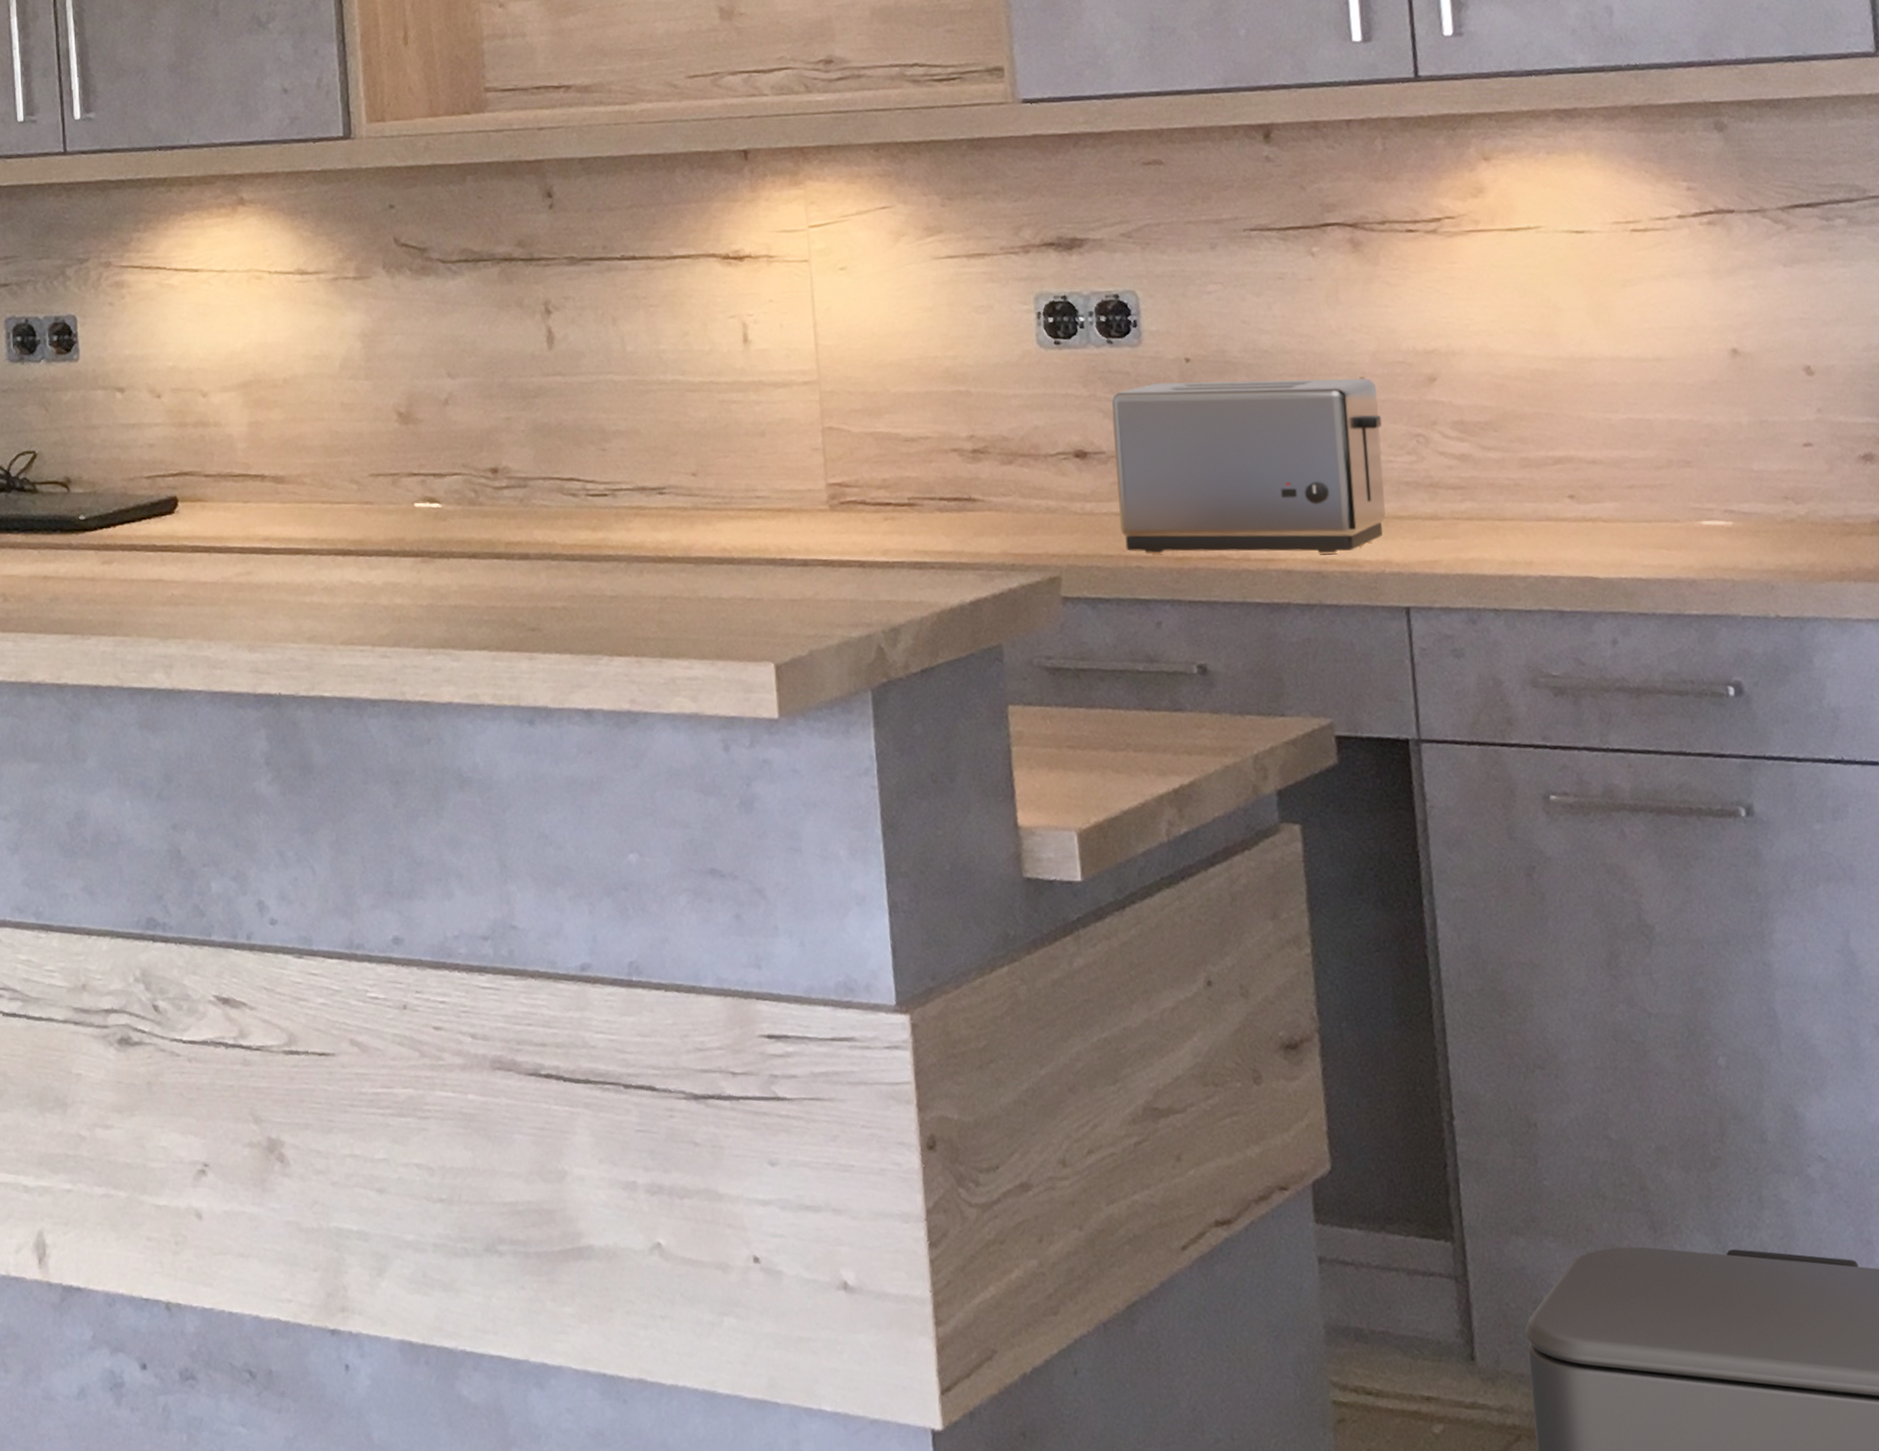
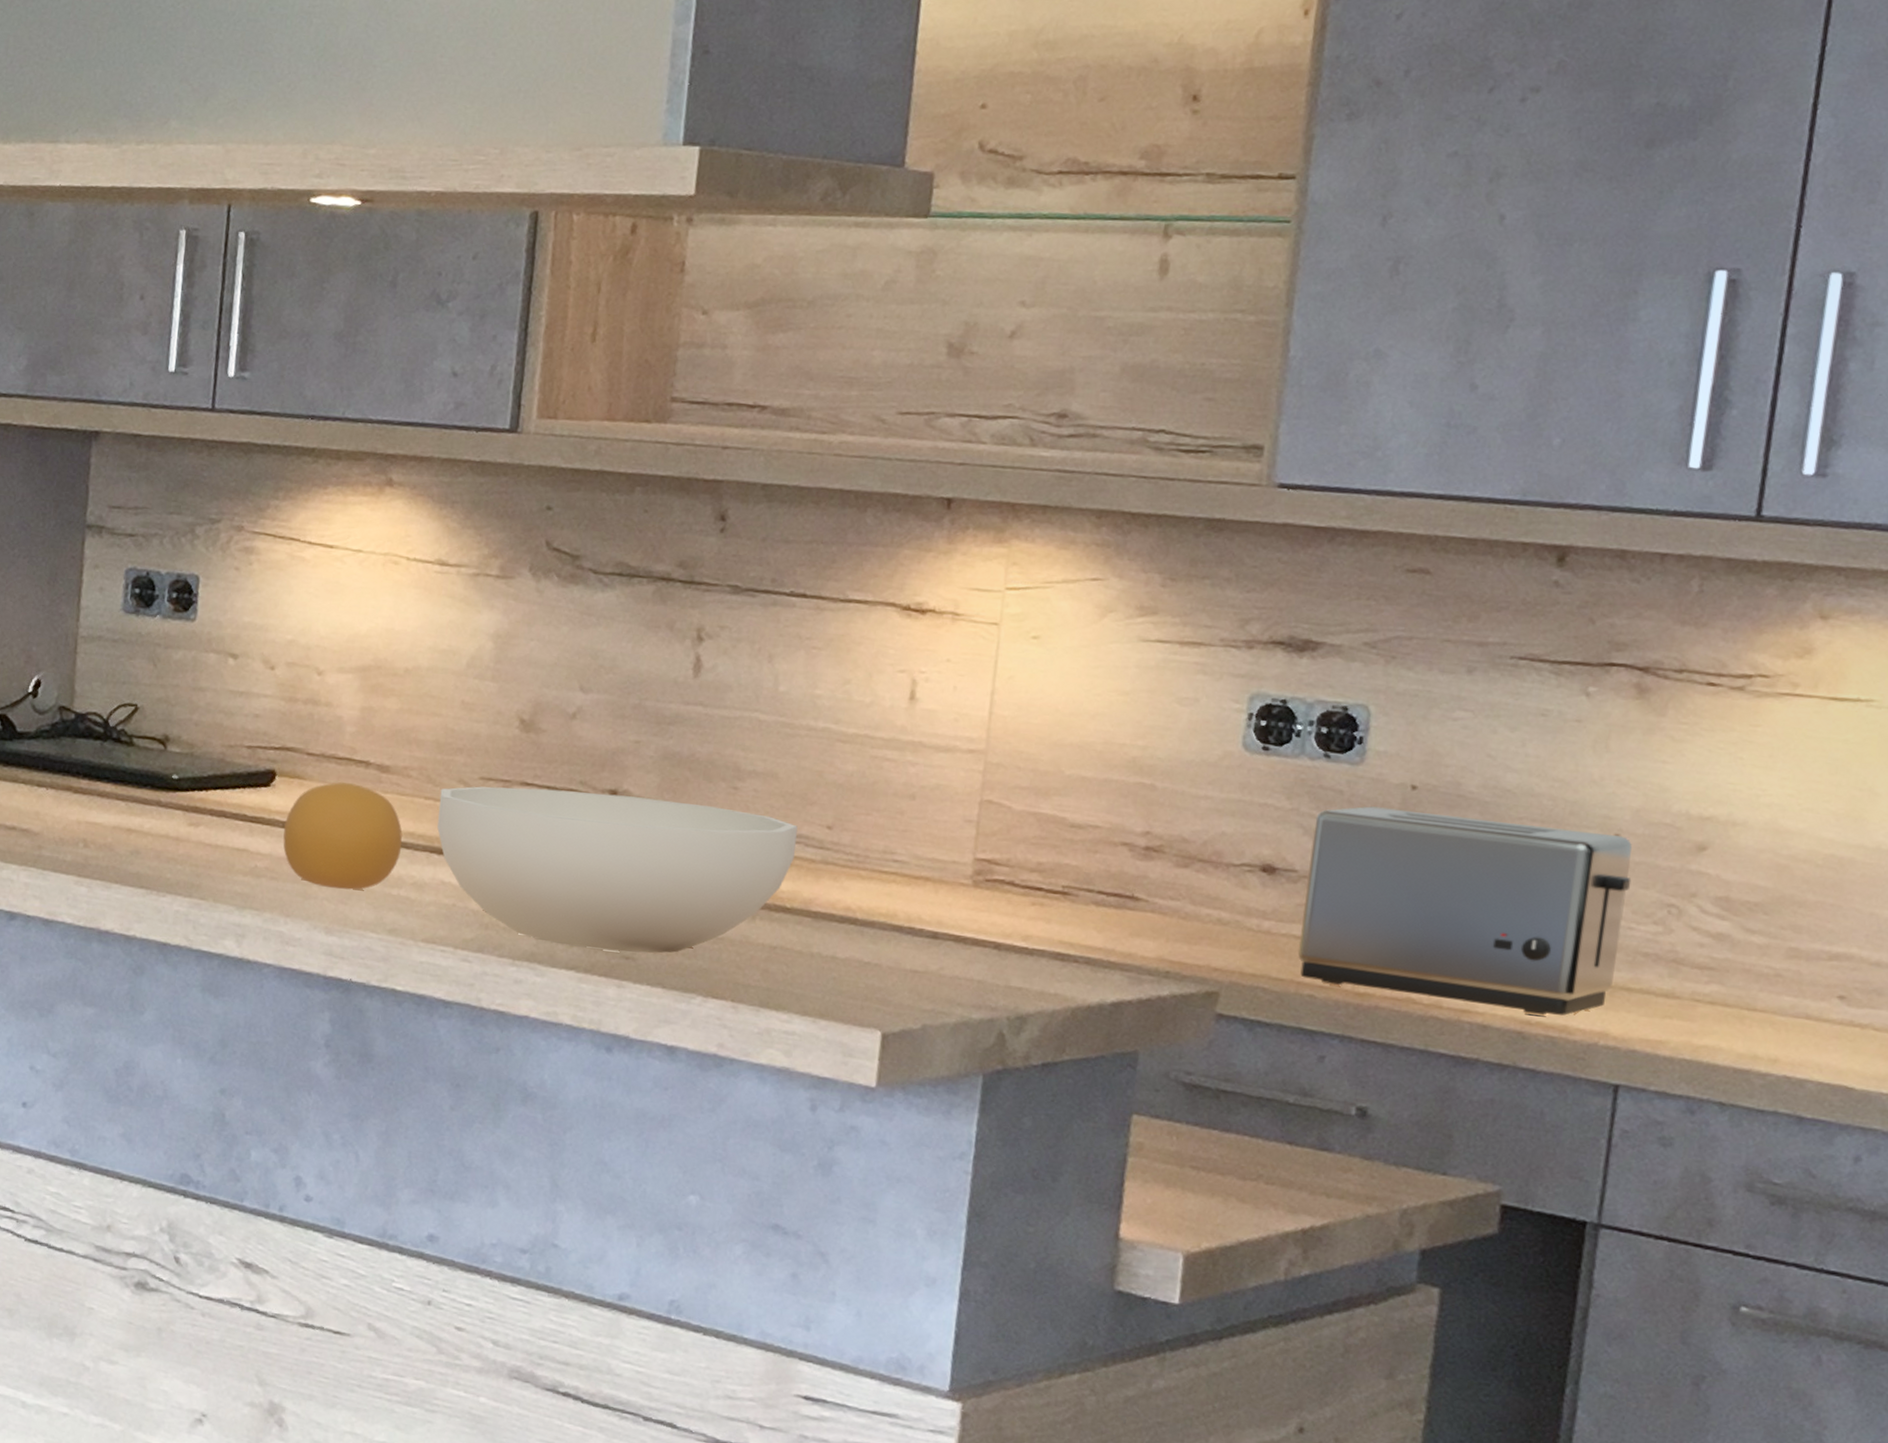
fruit: none [194,498,308,606] -> present [283,782,403,890]
bowl: none [335,470,669,626] -> present [436,786,798,954]

